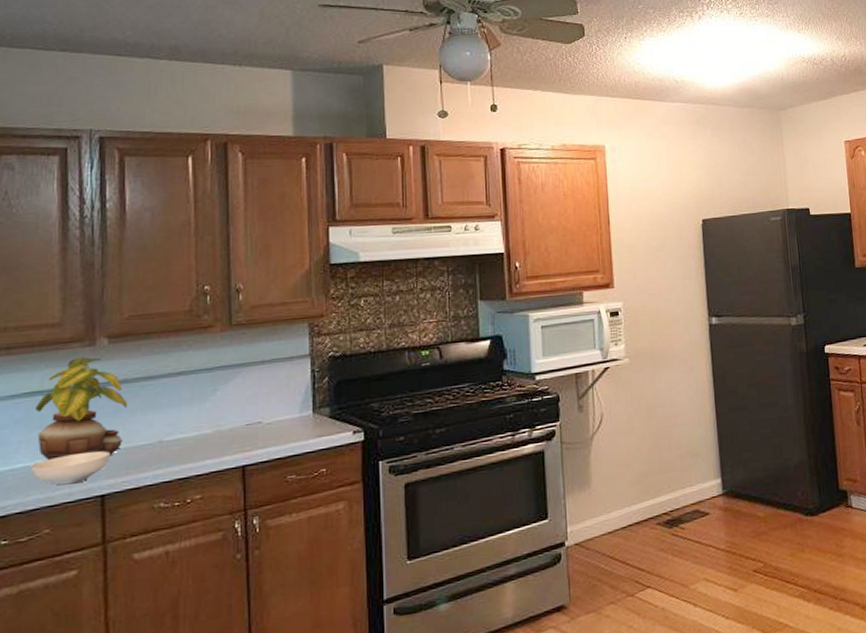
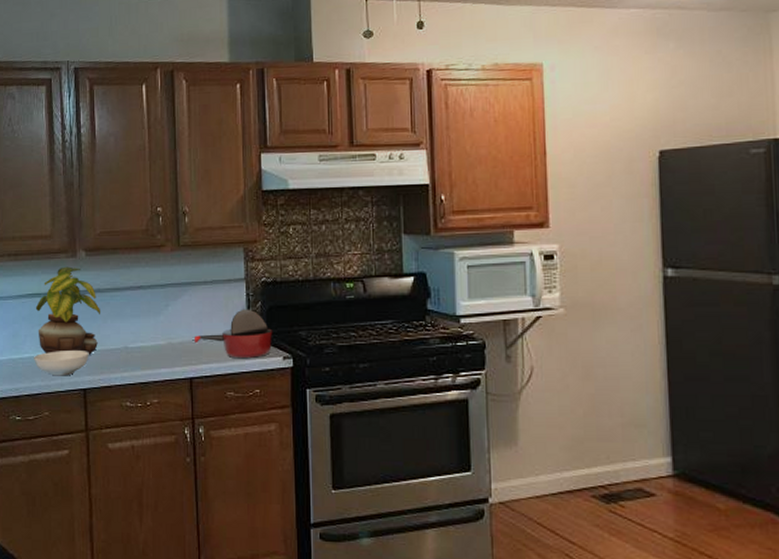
saucepan: none [249,385,342,440] -> present [195,309,273,359]

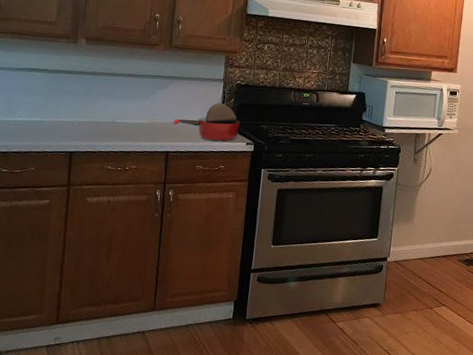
bowl: present [33,351,89,376] -> none [25,118,79,140]
potted plant: present [35,266,100,355] -> none [32,50,94,125]

